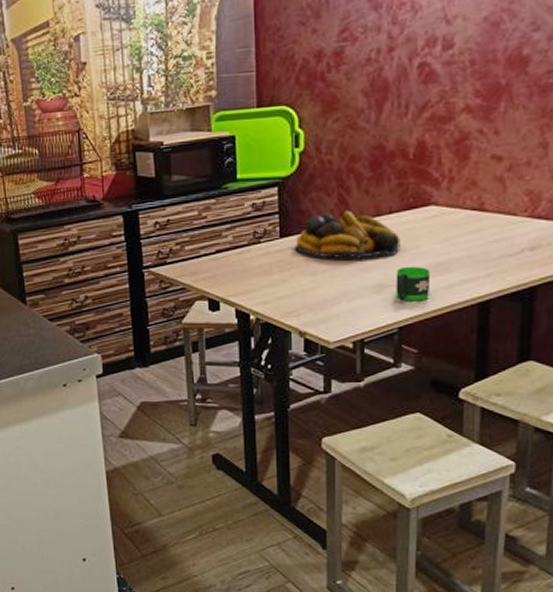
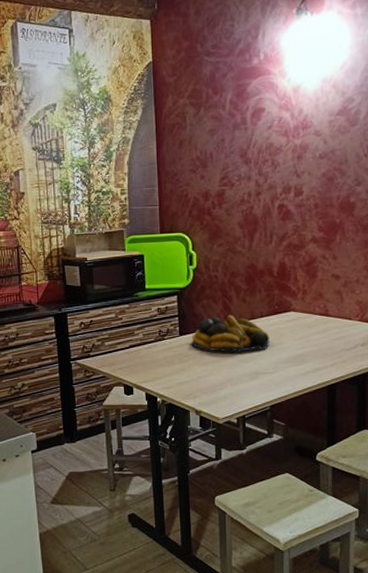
mug: present [396,266,429,302] -> none [267,358,292,385]

